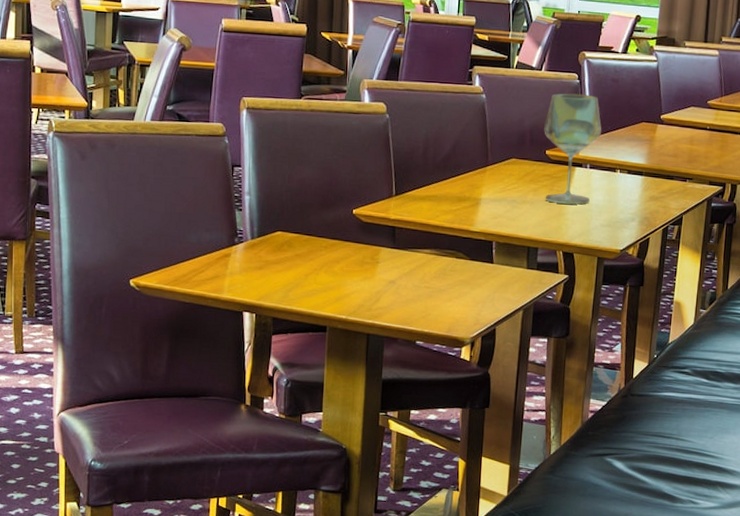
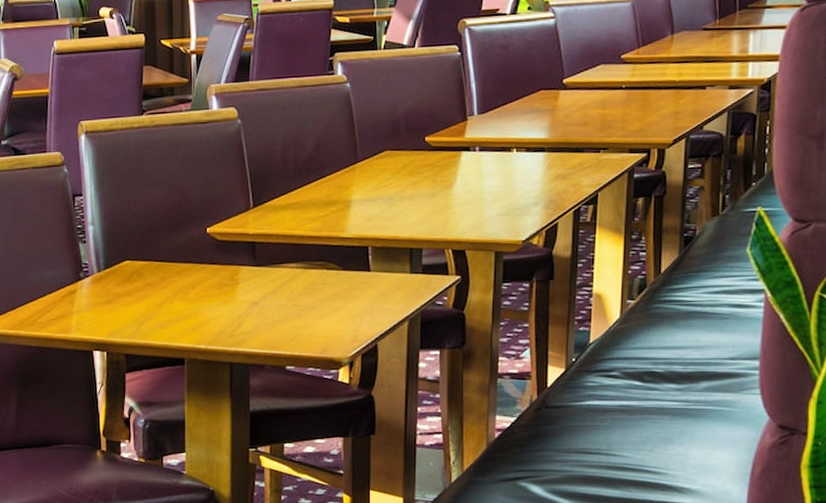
wine glass: present [544,93,602,205] -> none [421,67,492,196]

